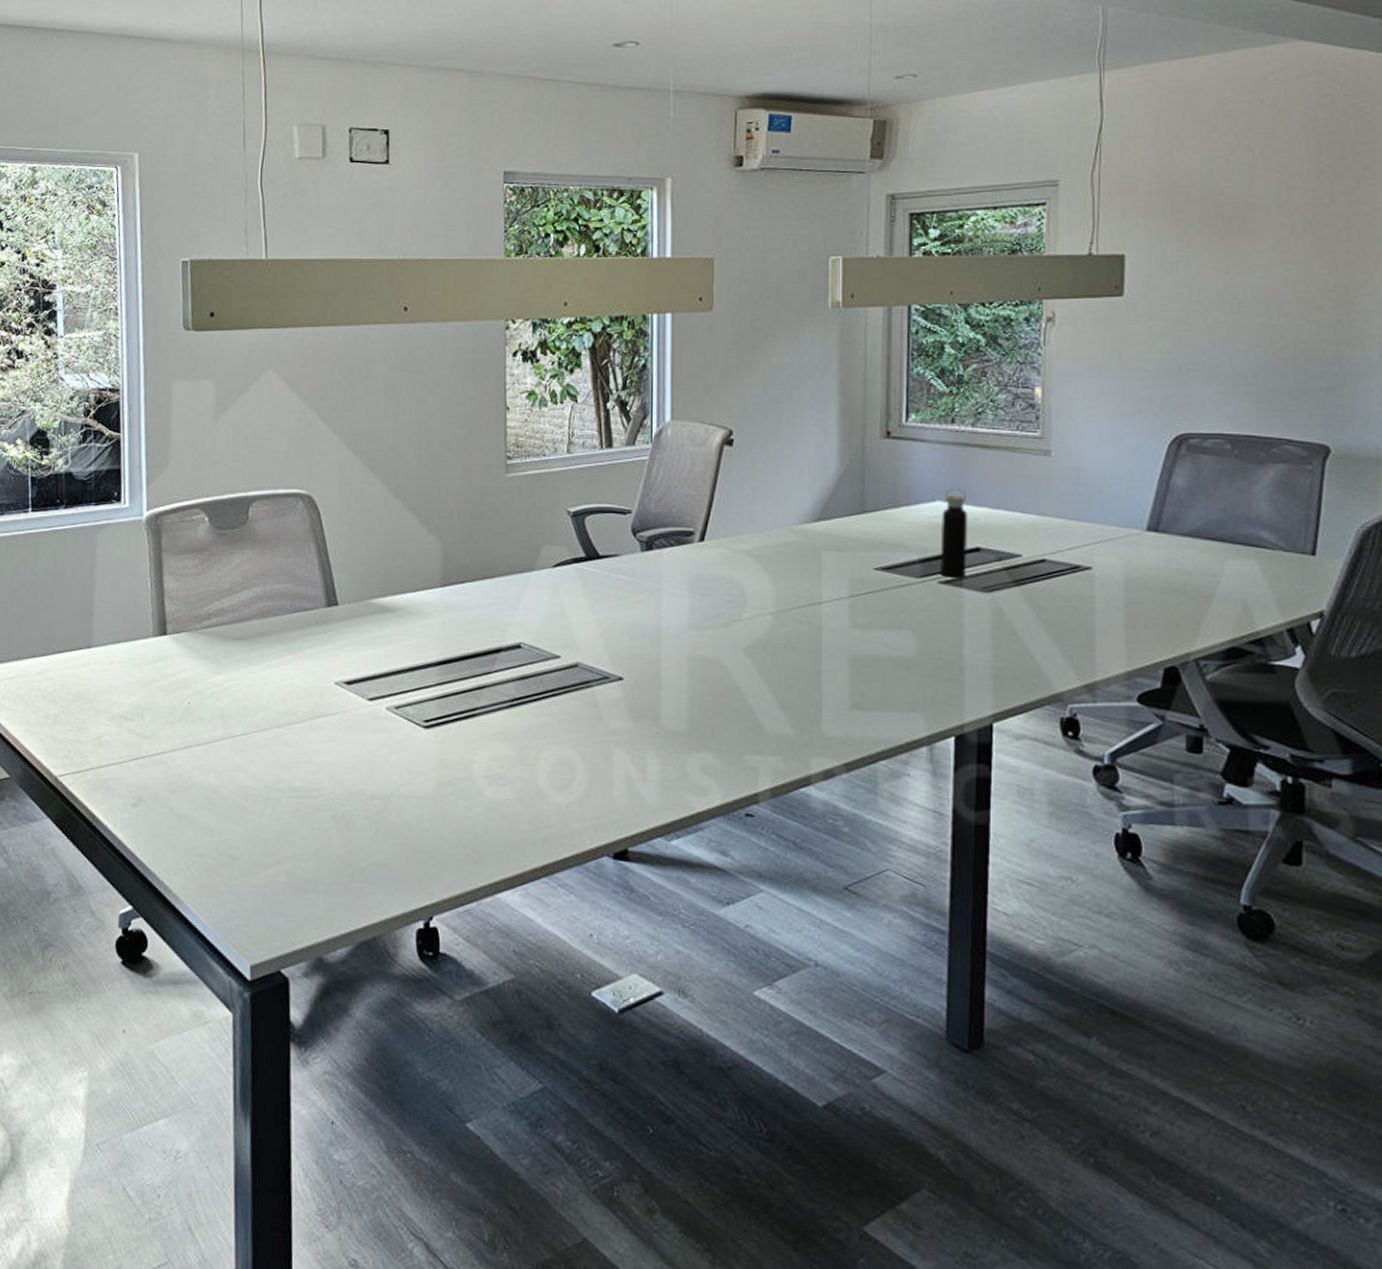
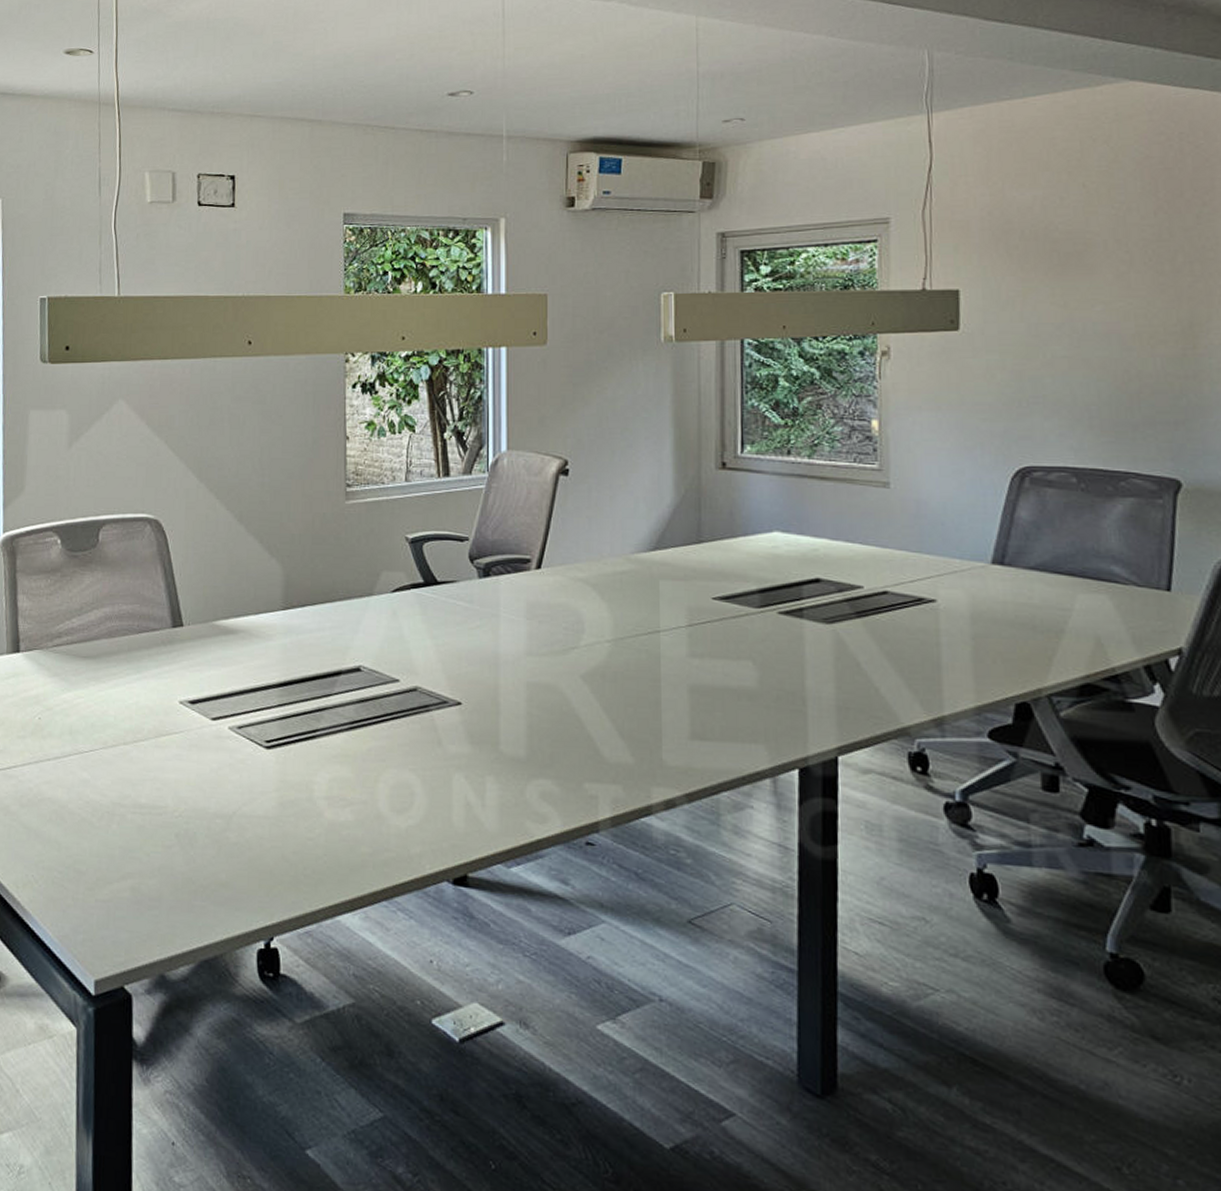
water bottle: present [940,489,968,578] -> none [779,520,807,608]

